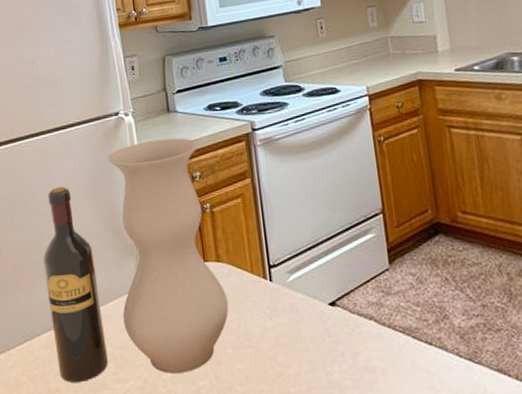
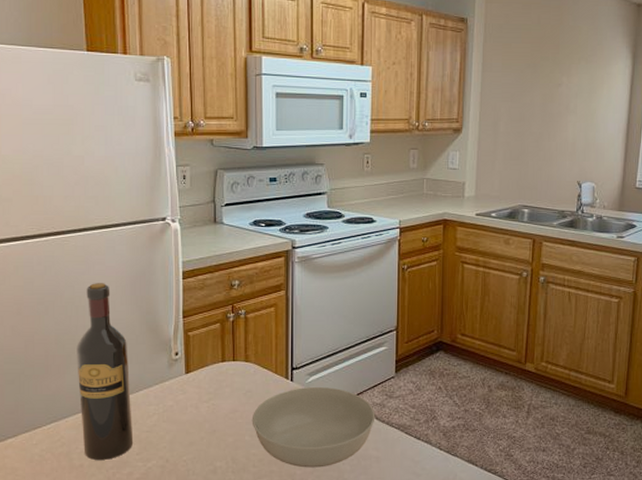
vase: present [107,138,229,374] -> none [150,247,252,455]
bowl: none [231,286,374,385] -> present [251,386,376,468]

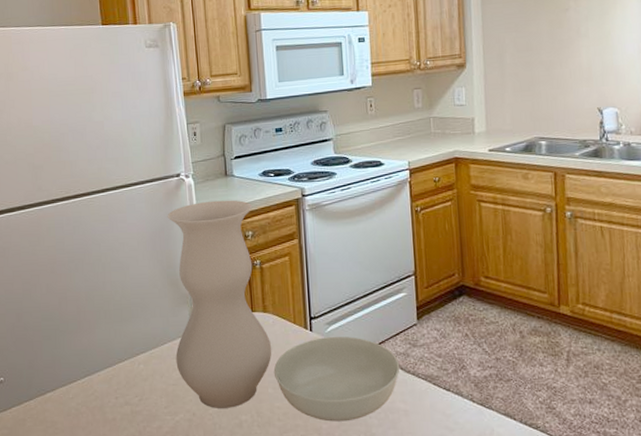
wine bottle: present [76,283,134,460] -> none [105,240,161,413]
vase: none [150,247,252,455] -> present [167,200,272,408]

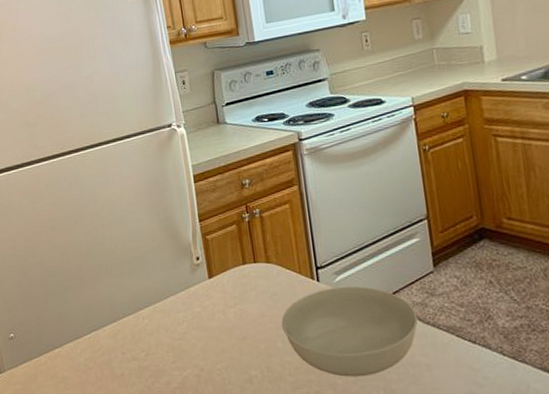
vase: present [167,200,272,408] -> none [161,148,279,363]

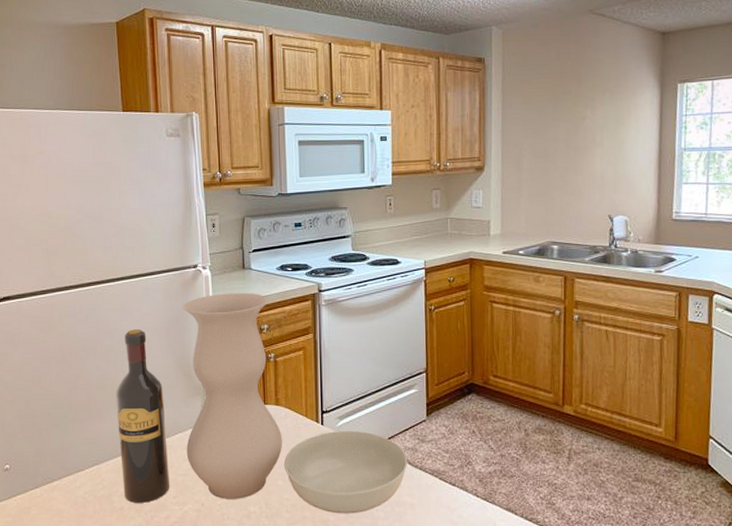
wine bottle: none [105,193,168,369] -> present [116,329,170,503]
vase: none [161,148,279,363] -> present [182,293,283,499]

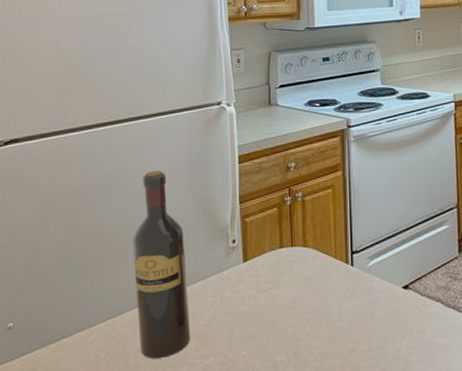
vase: present [182,293,283,499] -> none [205,130,311,350]
bowl: present [283,430,408,514] -> none [312,270,441,360]

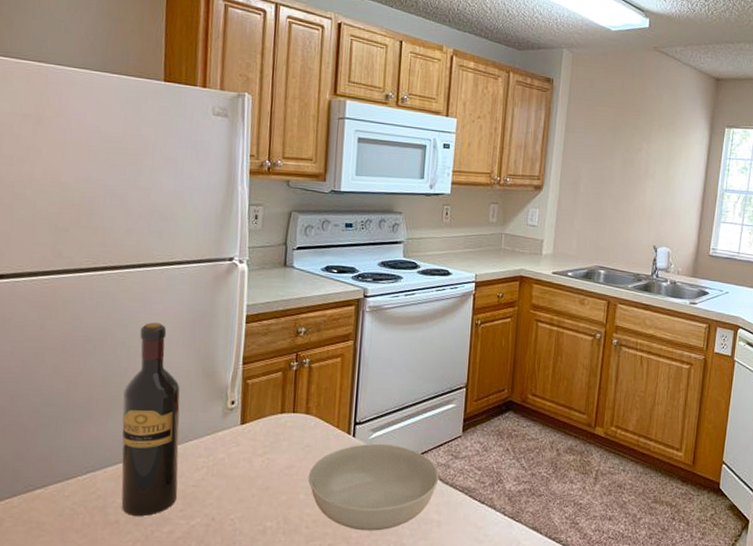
bowl: none [312,270,441,360] -> present [308,443,440,531]

